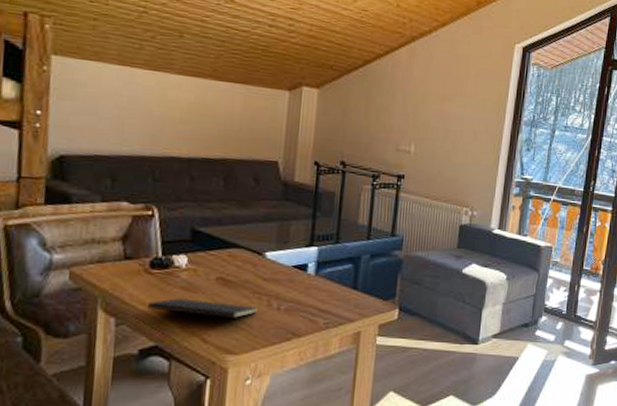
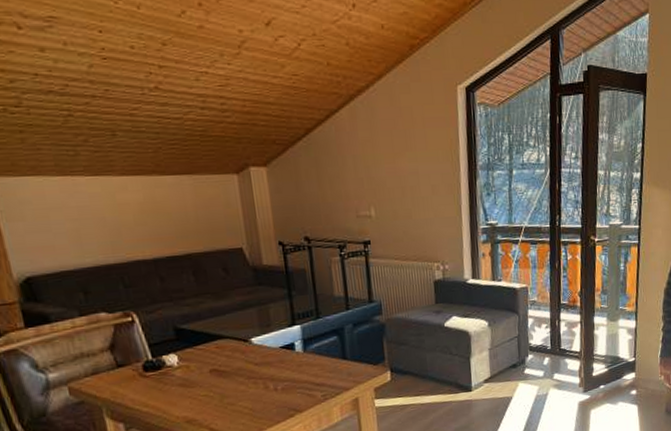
notepad: present [147,297,259,328] -> none [150,390,257,414]

